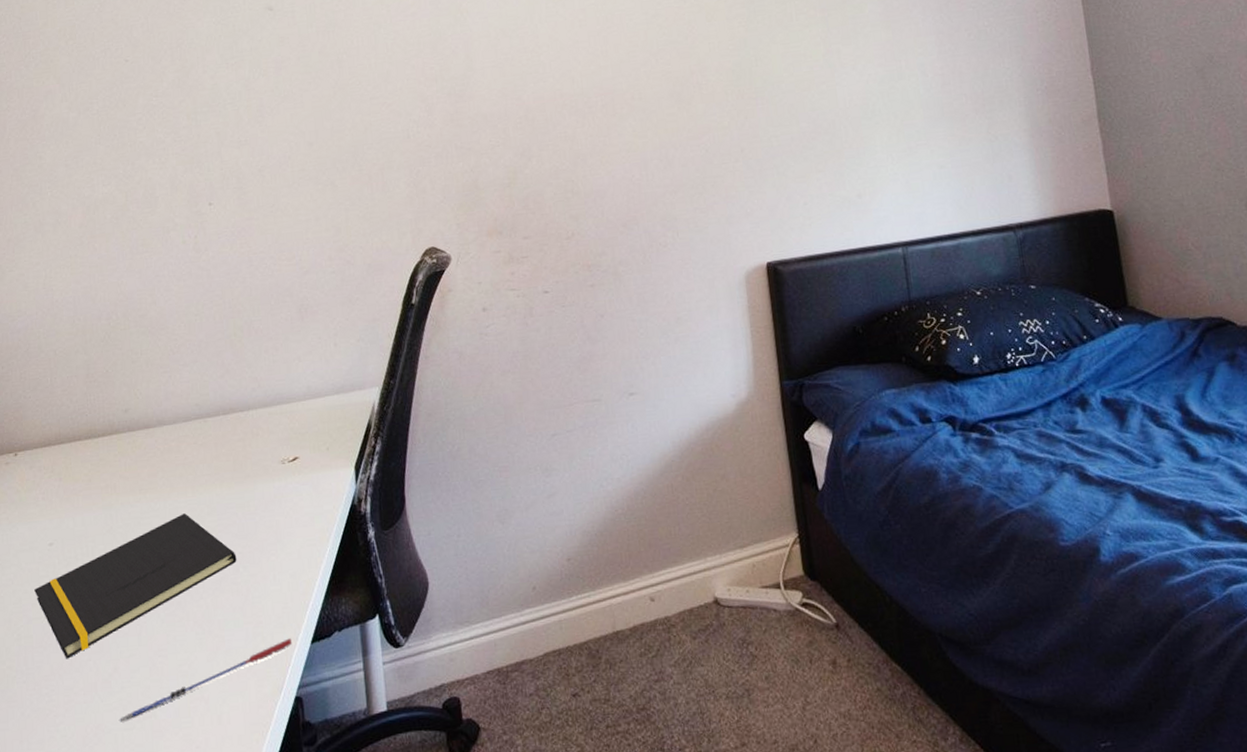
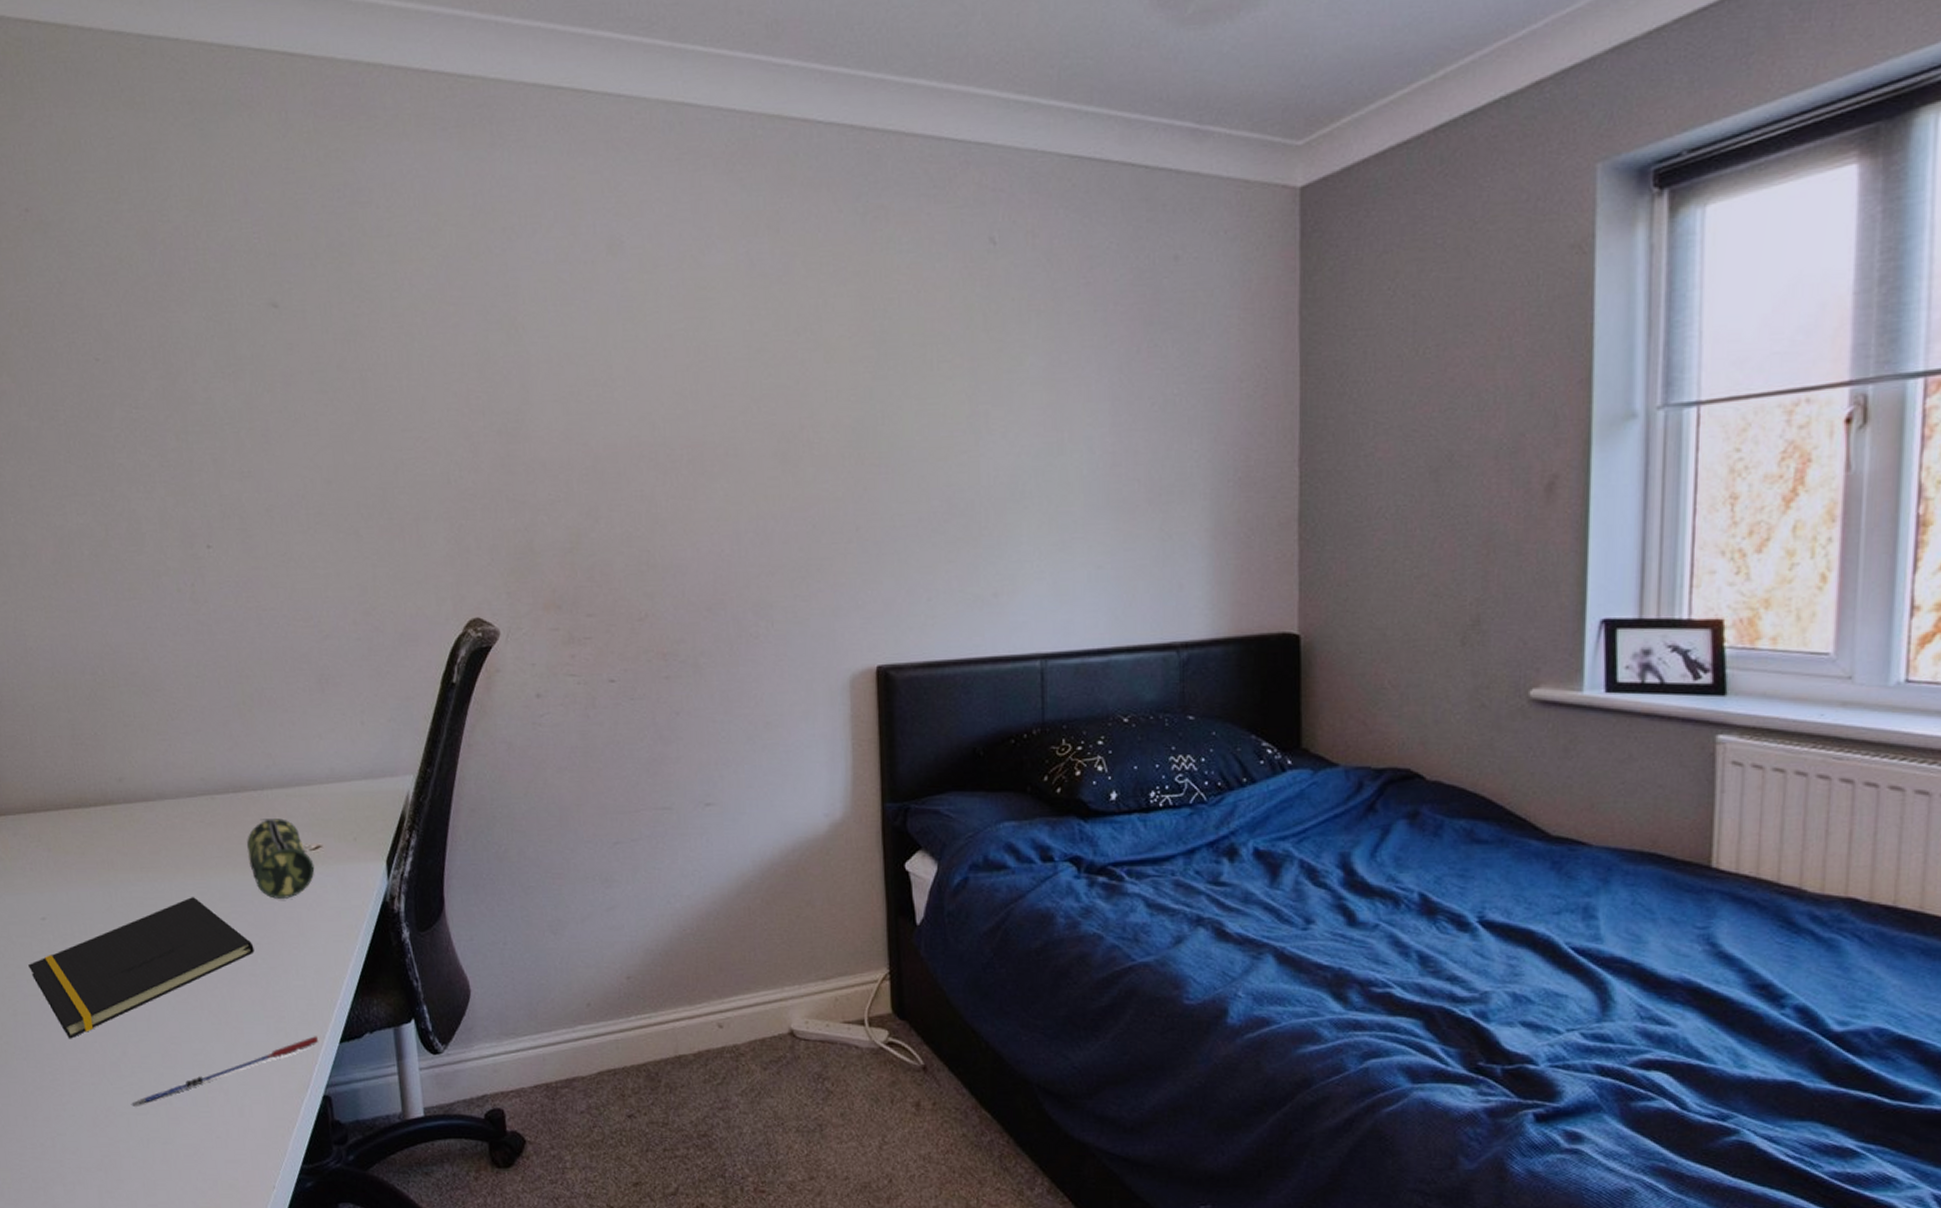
pencil case: none [233,435,292,510] -> present [246,818,315,899]

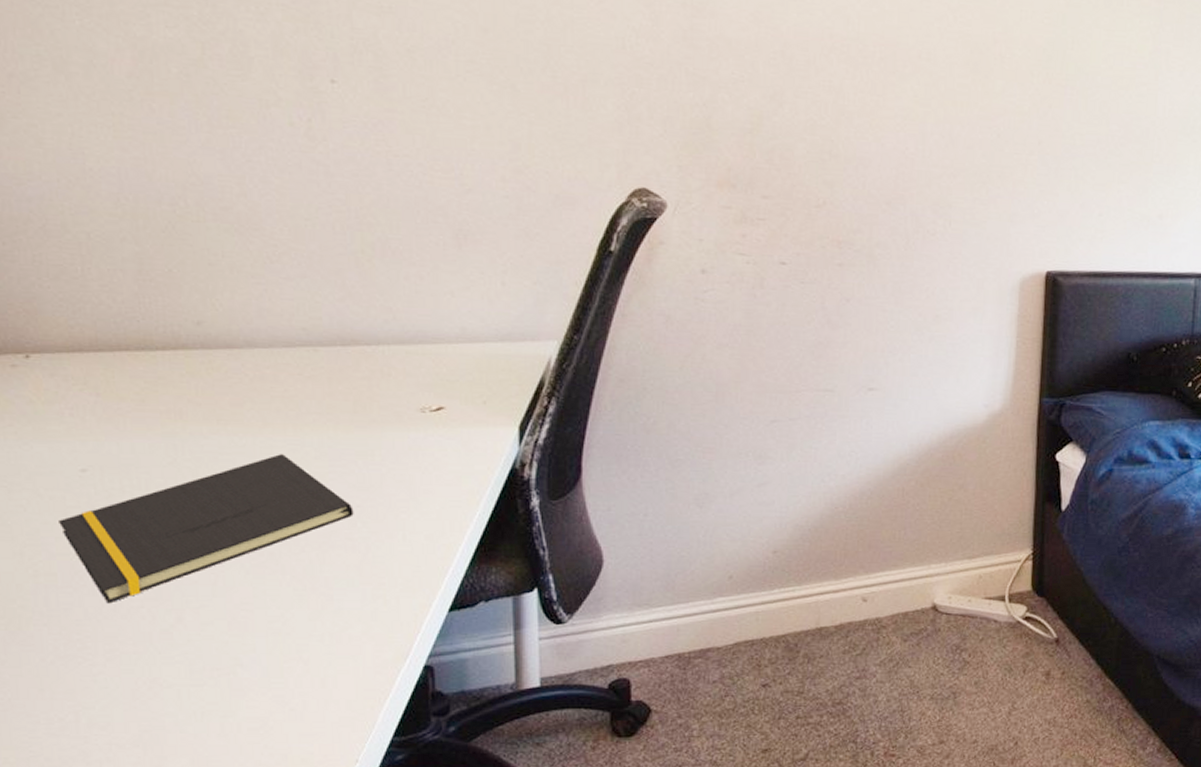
pen: present [133,1036,319,1107] -> none [186,604,424,677]
pencil case: present [246,818,315,899] -> none [353,375,434,461]

